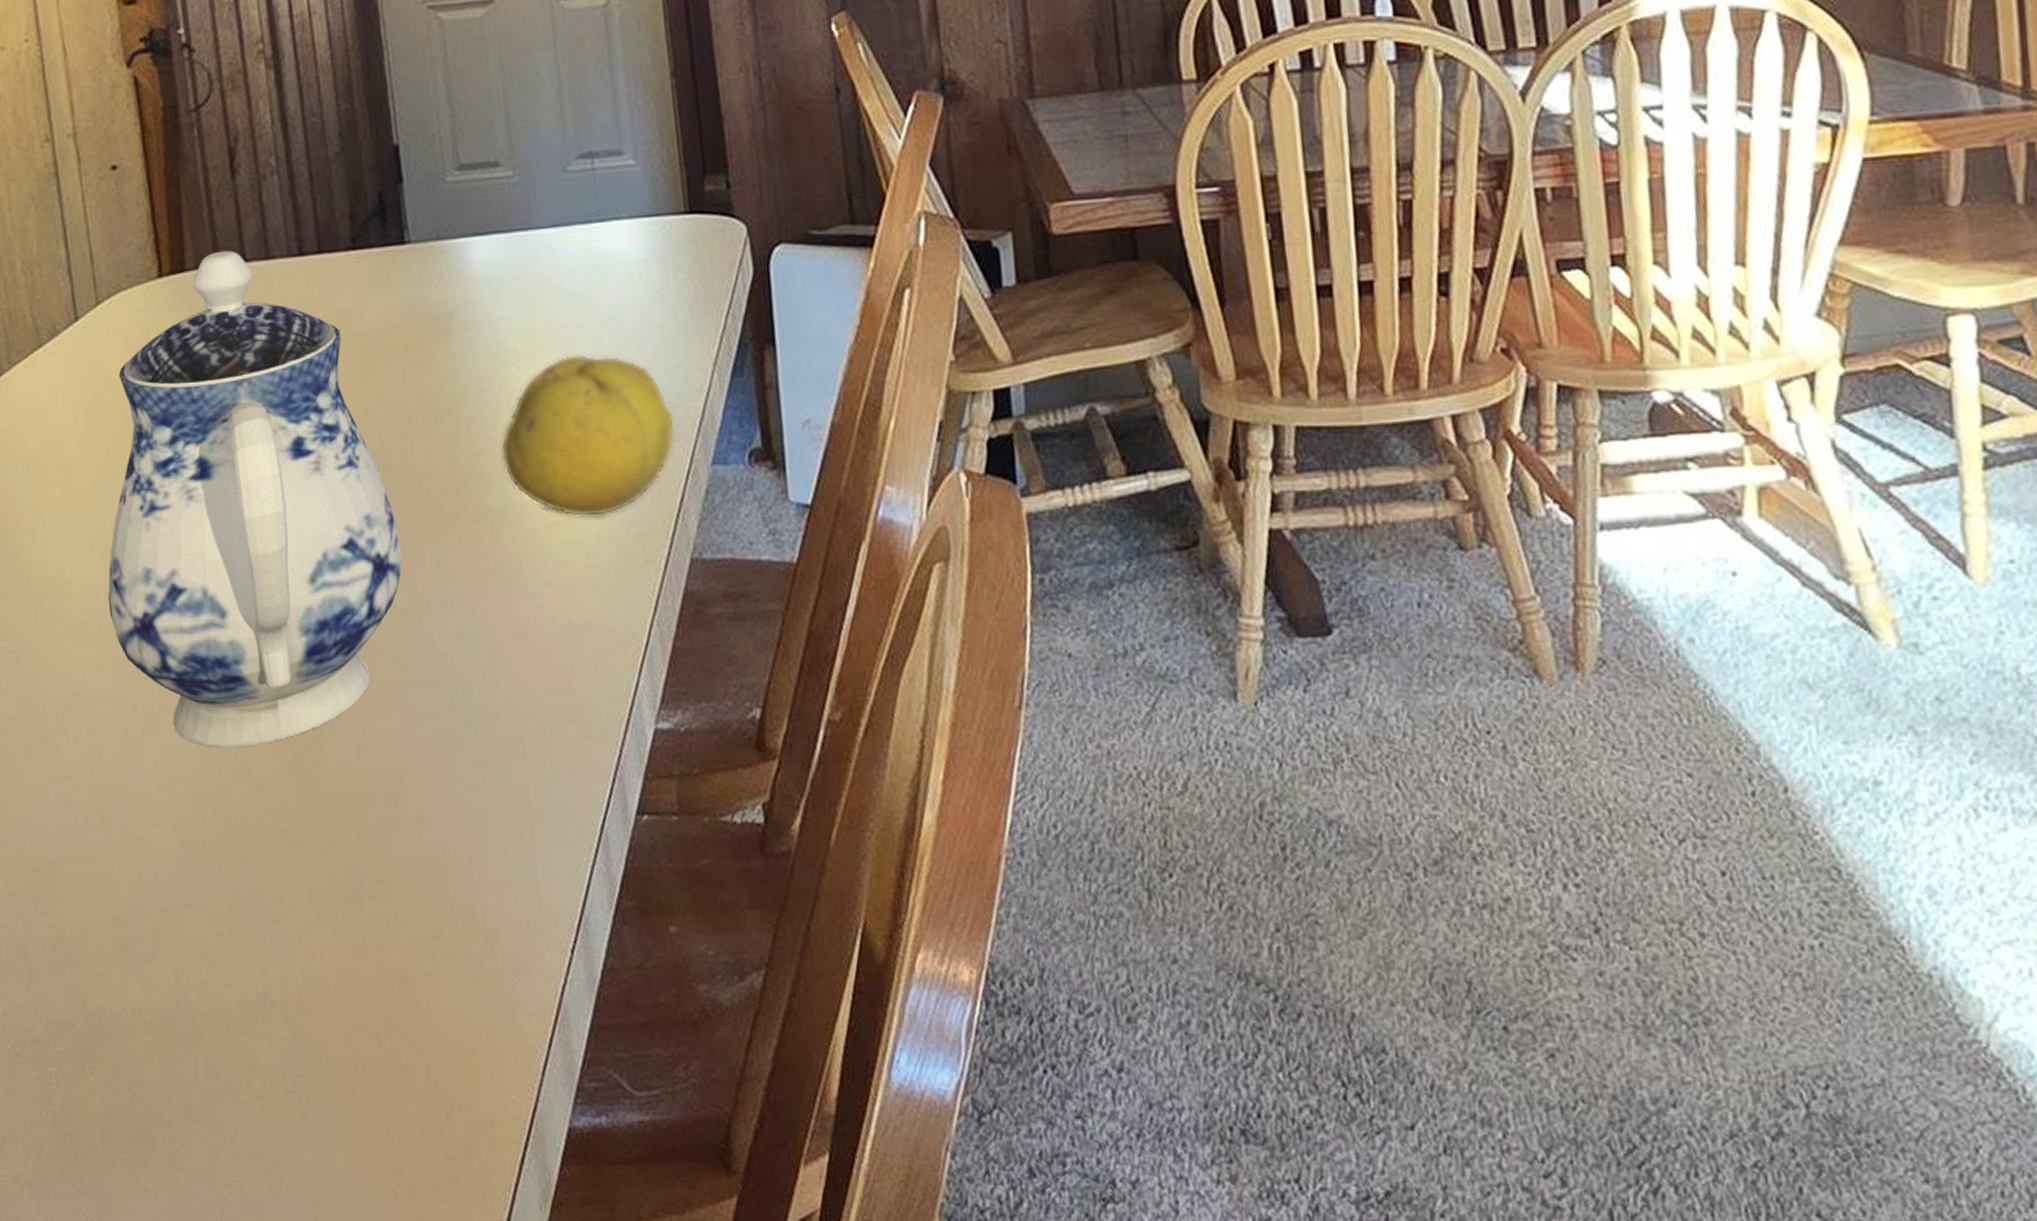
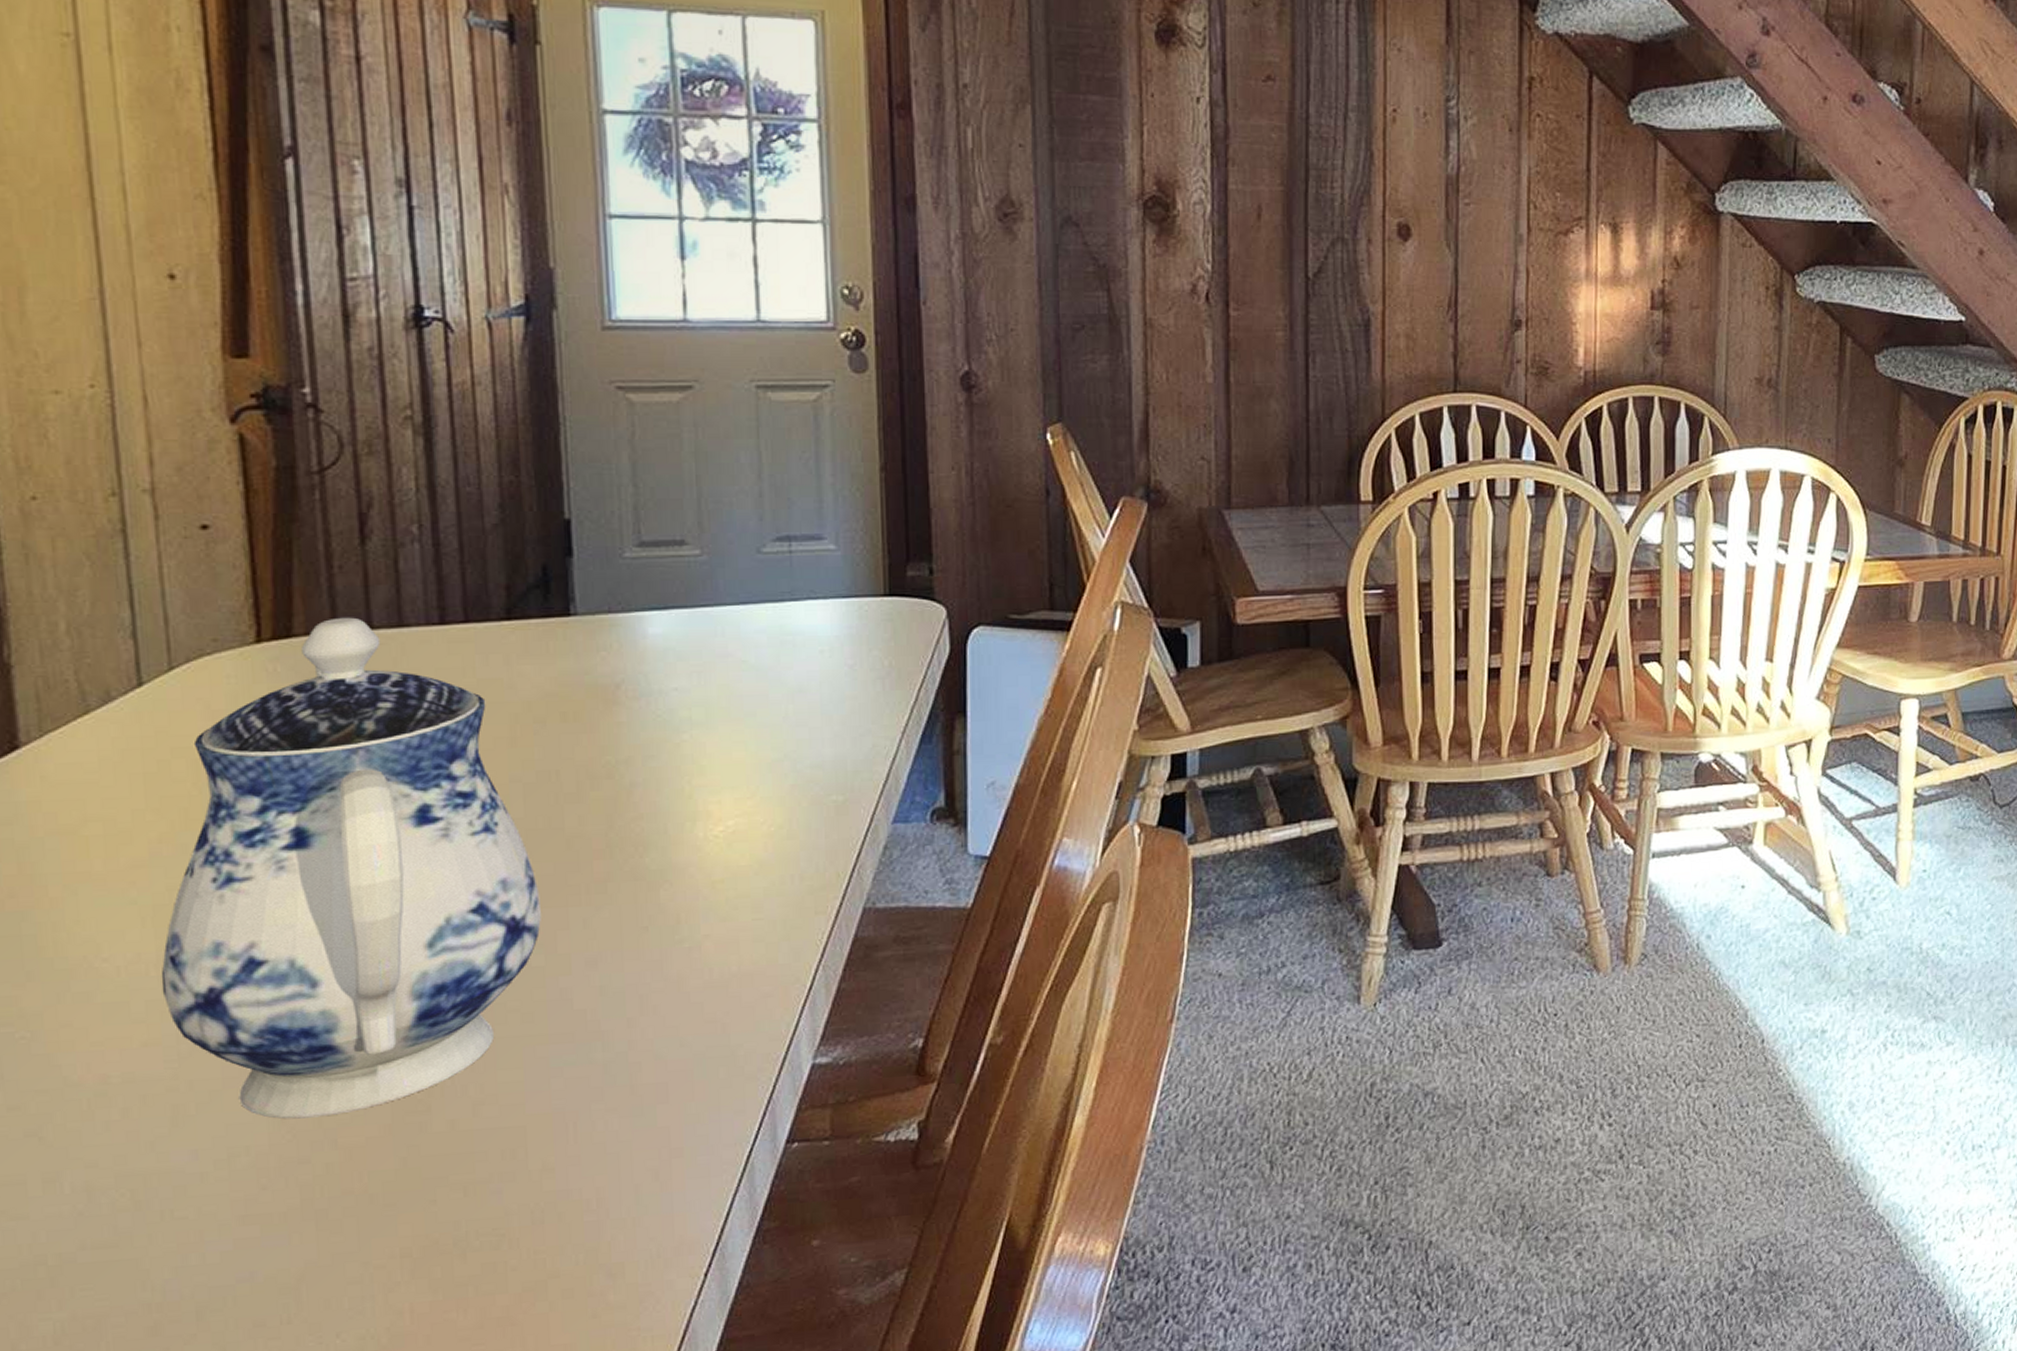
fruit: present [500,354,675,518] -> none [665,723,858,875]

